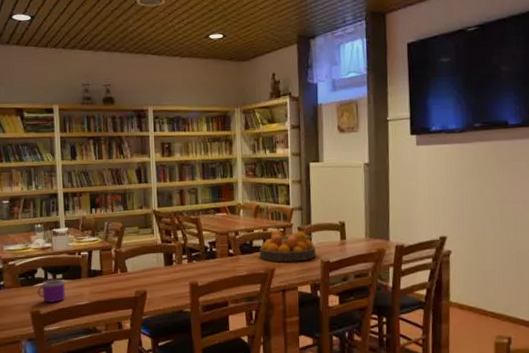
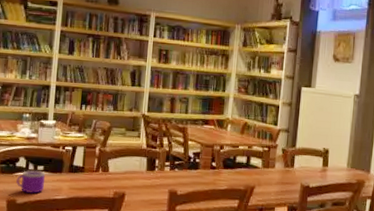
fruit bowl: present [259,230,316,263] -> none [241,148,297,183]

